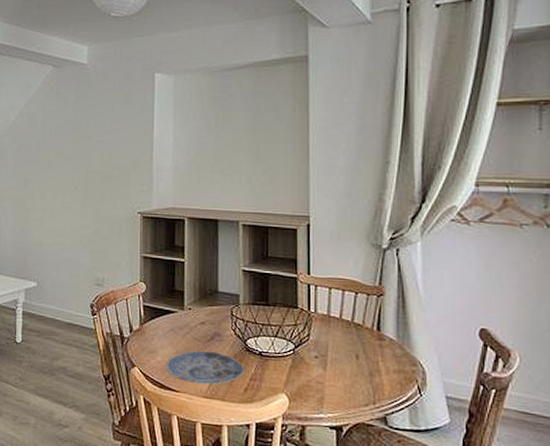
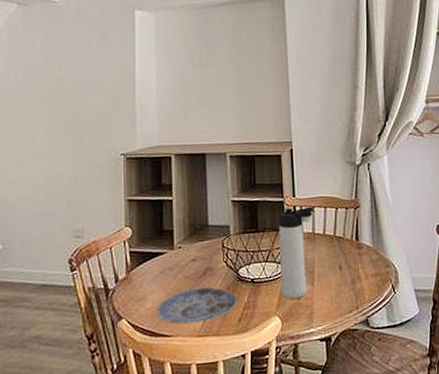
thermos bottle: none [290,285,331,380] -> present [279,206,315,299]

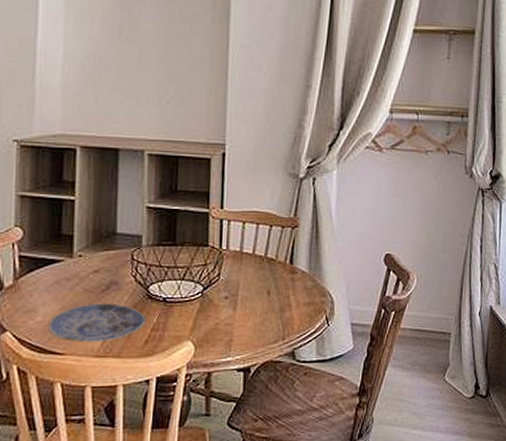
thermos bottle: present [279,206,315,299] -> none [197,221,245,323]

